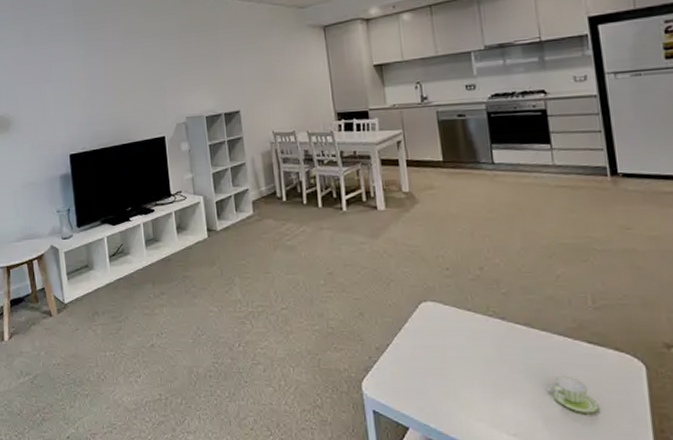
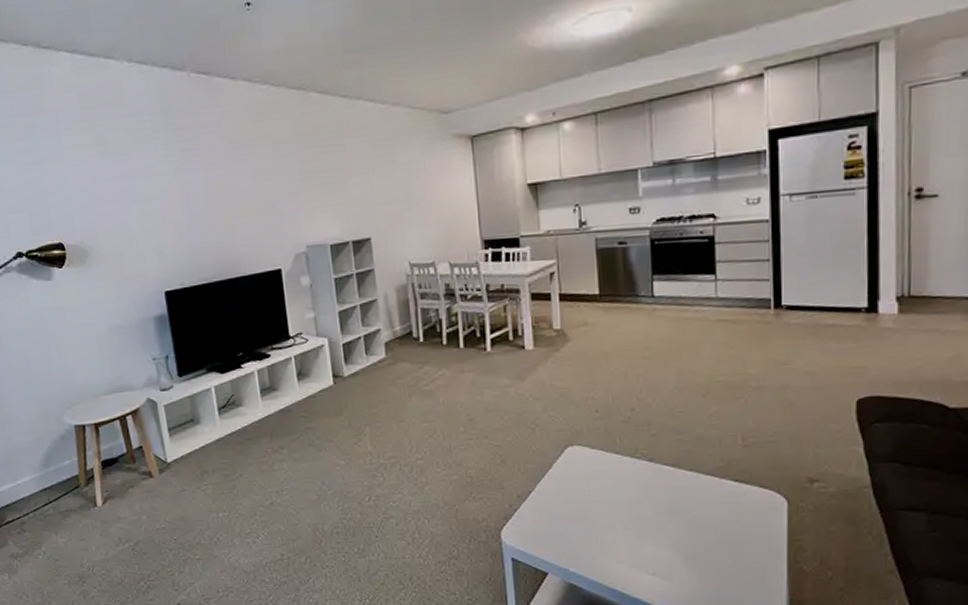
cup: present [546,375,599,413] -> none [689,514,738,549]

